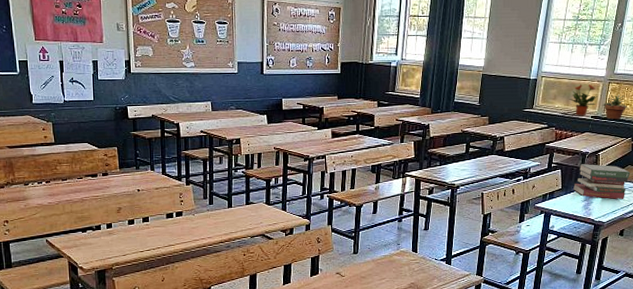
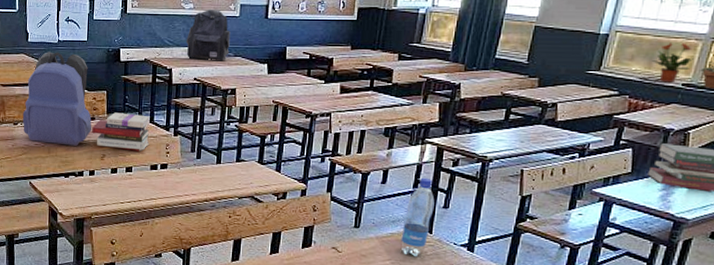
backpack: none [33,112,106,203] -> present [22,52,92,147]
books: none [106,167,164,202] -> present [92,112,150,152]
backpack: none [190,67,231,115] -> present [186,10,231,61]
bottle: none [392,205,417,273] -> present [399,177,435,256]

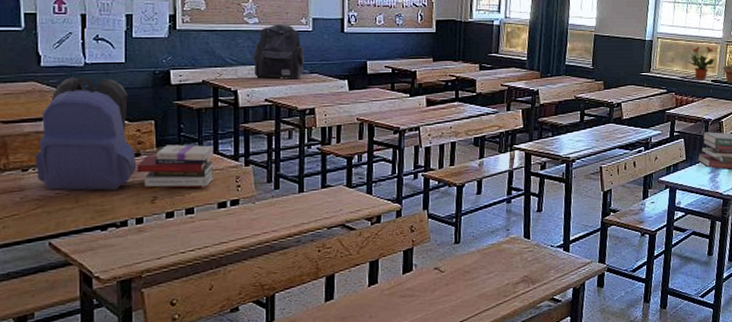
bottle: present [399,177,435,256] -> none [501,183,529,264]

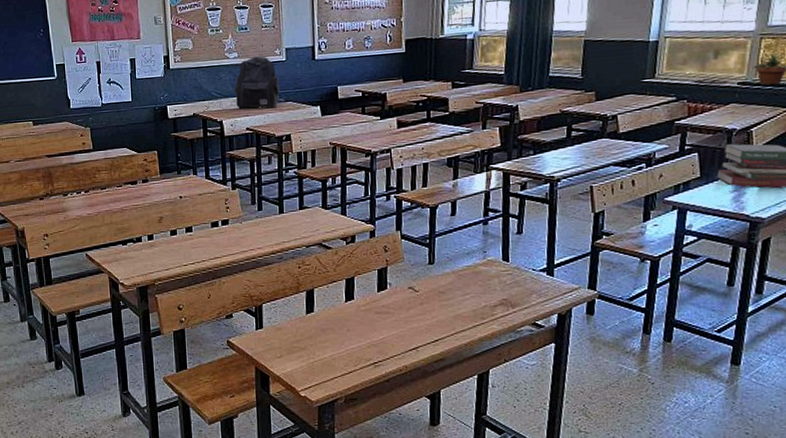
backpack: present [35,77,137,192] -> none [71,116,146,212]
books: present [137,144,215,189] -> none [146,171,208,210]
potted plant: present [687,46,717,80] -> none [704,42,746,84]

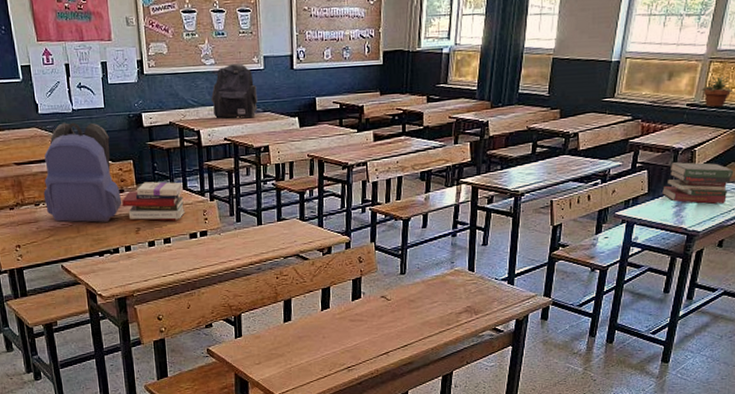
backpack: none [71,116,146,212] -> present [43,122,122,223]
books: none [146,171,208,210] -> present [122,181,186,221]

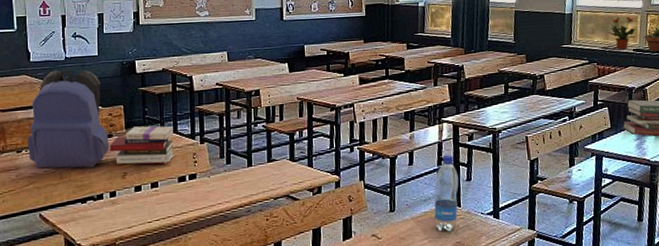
backpack: present [211,64,258,119] -> none [205,15,249,65]
bottle: none [445,217,474,295] -> present [433,154,459,231]
potted plant: none [659,64,696,105] -> present [607,16,638,50]

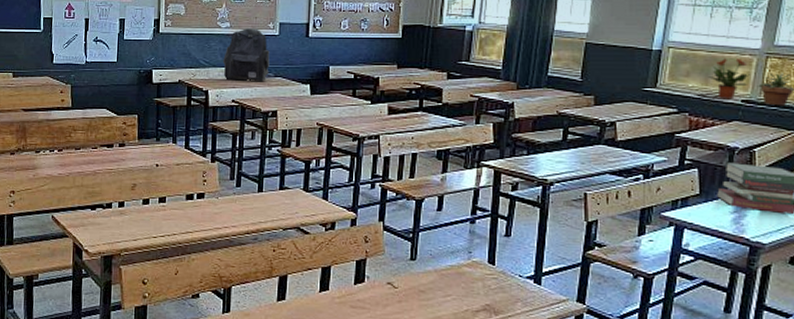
backpack: present [27,69,110,169] -> none [45,74,122,176]
books: present [110,126,175,165] -> none [122,138,185,180]
backpack: none [205,15,249,65] -> present [223,28,270,82]
bottle: present [433,154,459,231] -> none [460,203,495,291]

